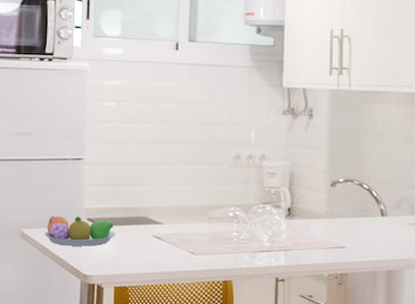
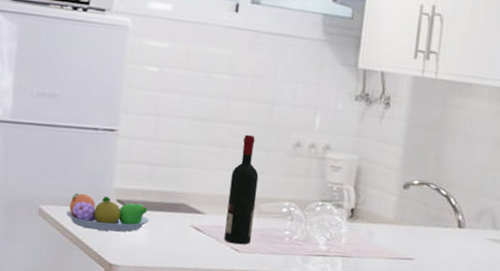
wine bottle: none [180,152,206,248] -> present [223,134,259,245]

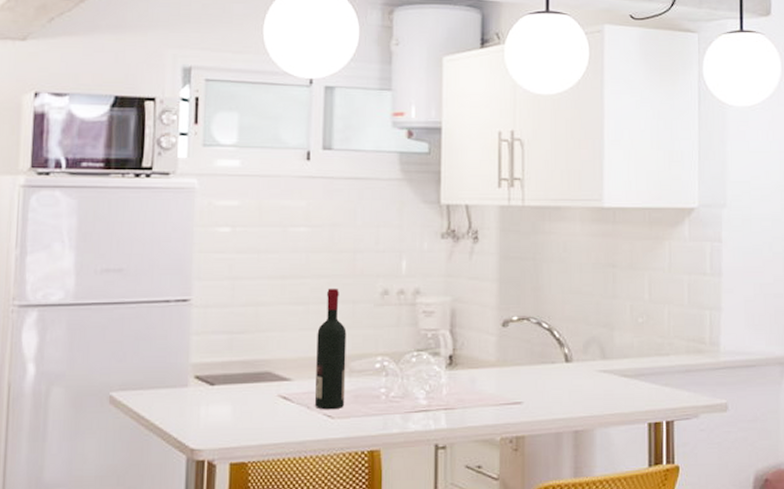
fruit bowl: present [65,193,149,232] -> none [139,373,231,412]

